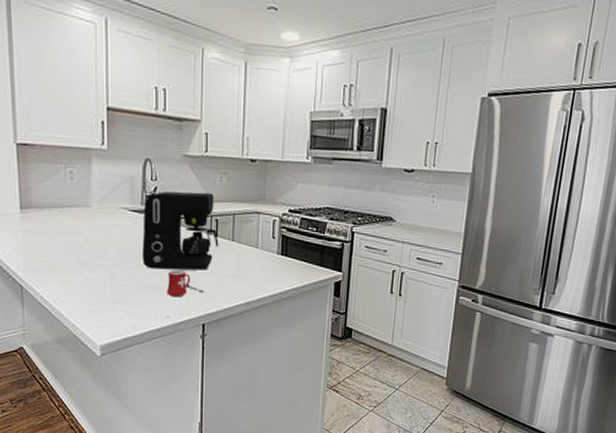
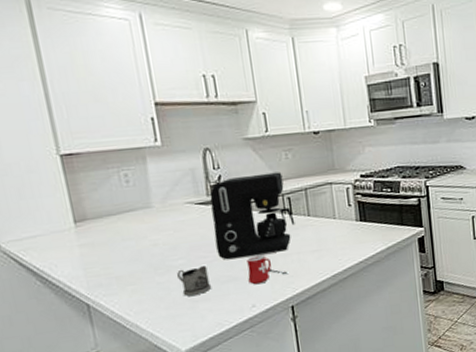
tea glass holder: none [104,269,133,296] -> present [177,266,212,296]

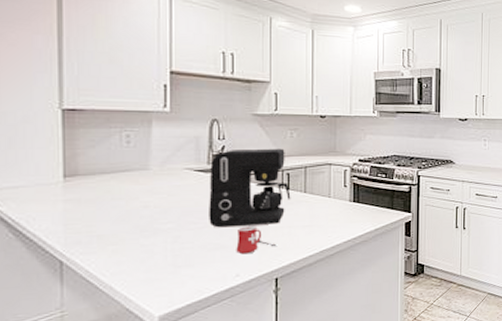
tea glass holder: present [177,266,212,296] -> none [164,232,198,261]

